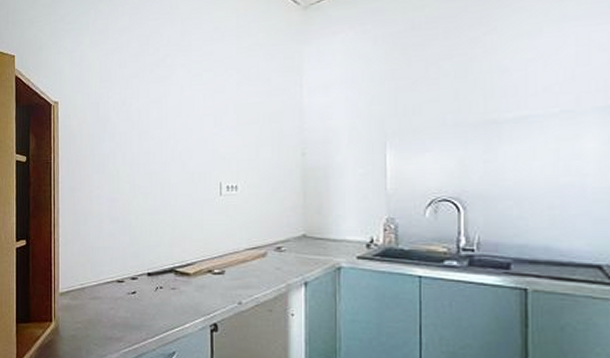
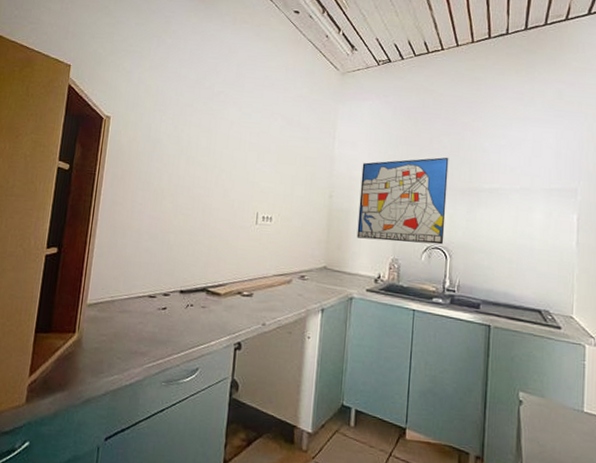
wall art: none [339,86,454,198] -> present [356,157,449,245]

